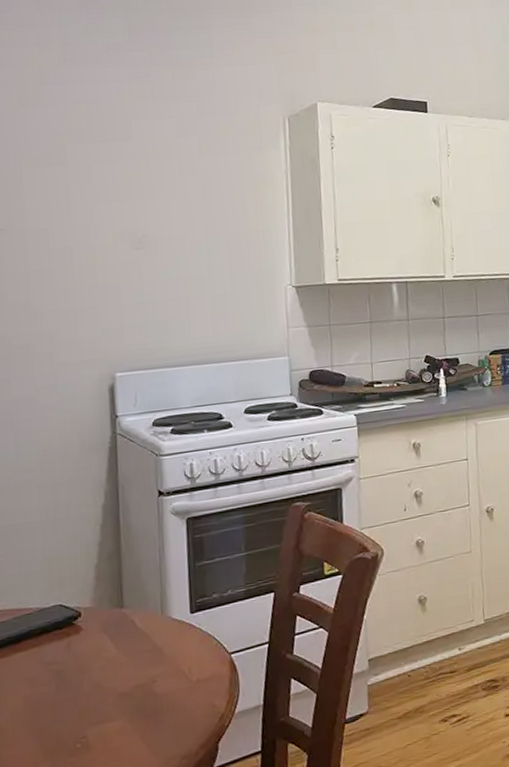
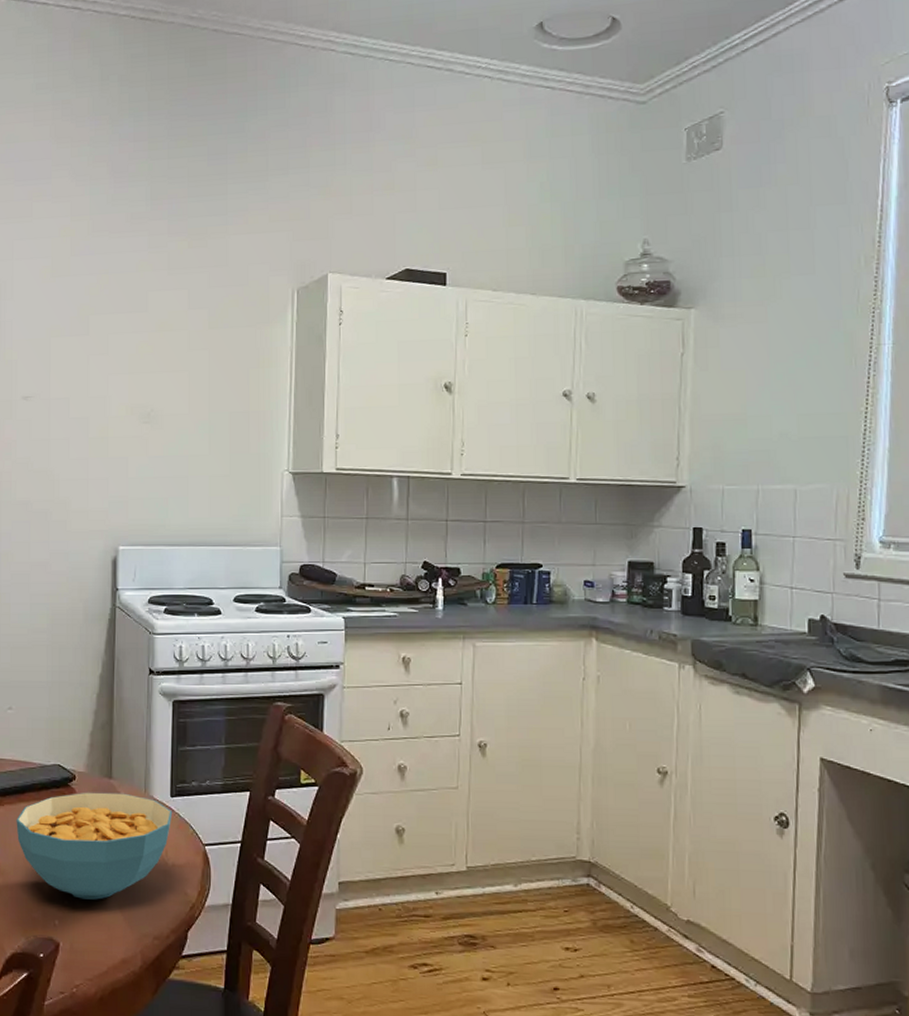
cereal bowl: none [12,619,194,738] -> present [16,792,173,900]

